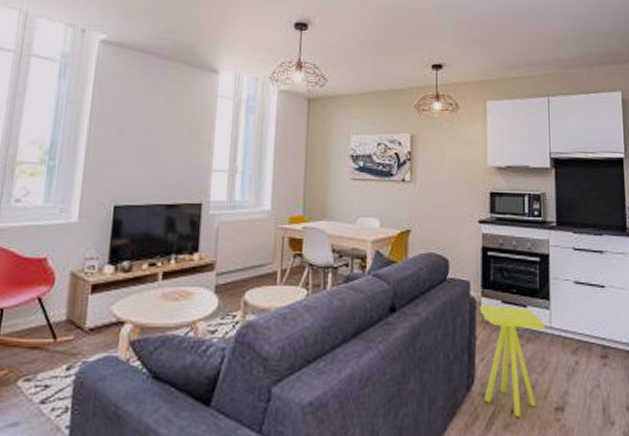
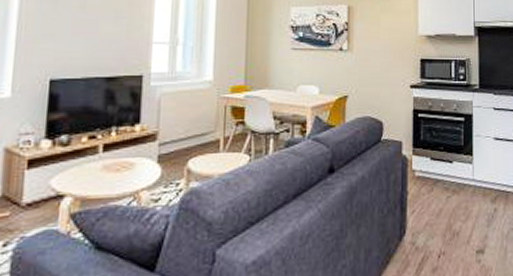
side table: present [480,305,544,418] -> none [411,162,468,262]

